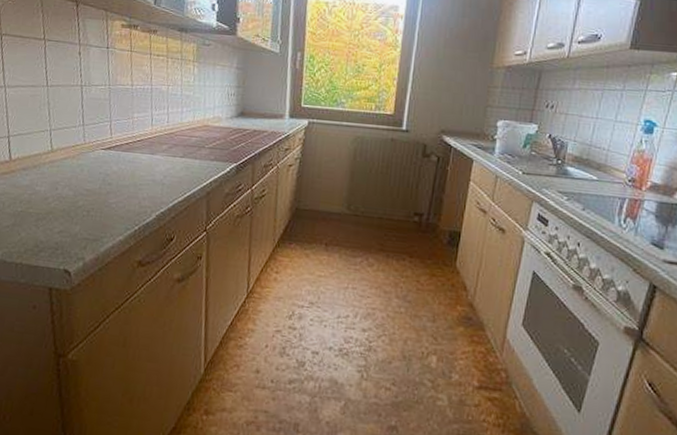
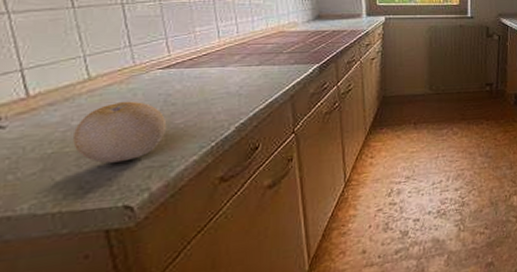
fruit: none [35,175,103,230] -> present [73,101,167,163]

